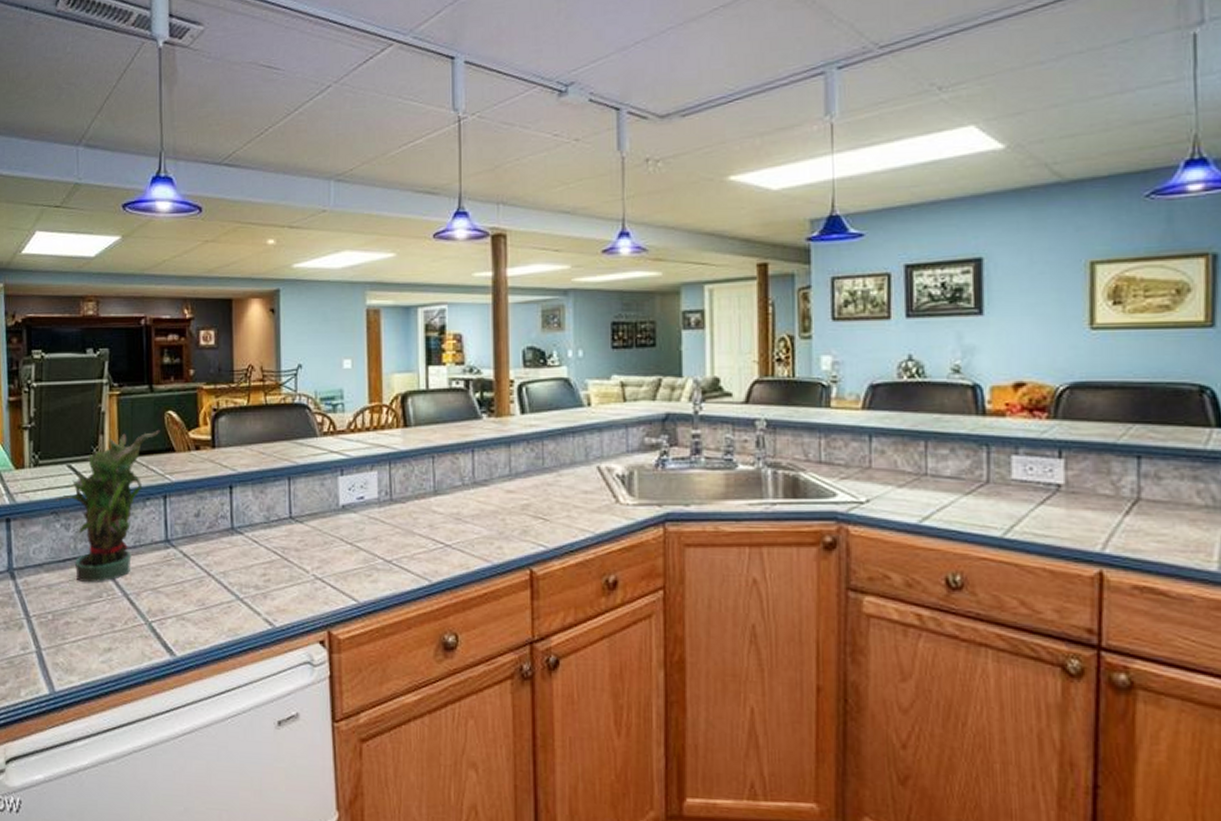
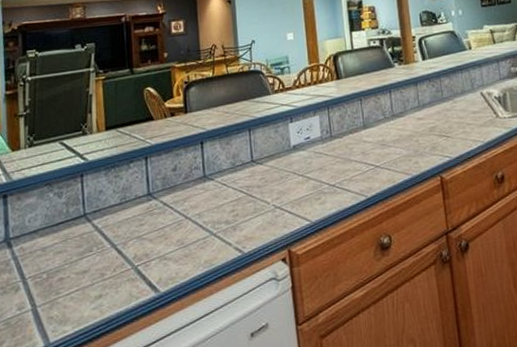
potted plant: present [55,429,160,582] -> none [48,103,141,241]

